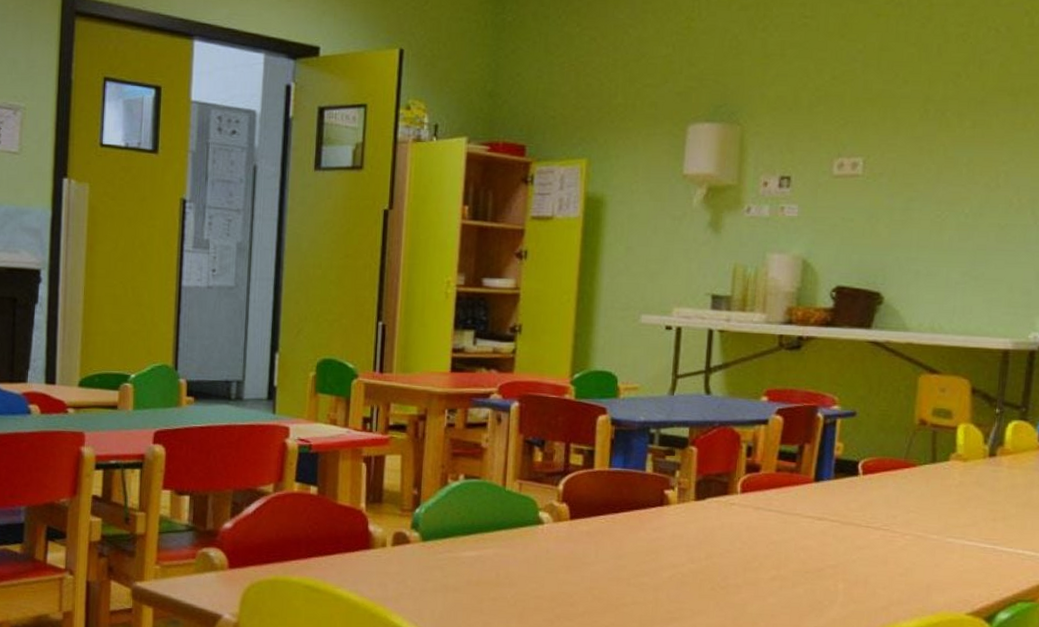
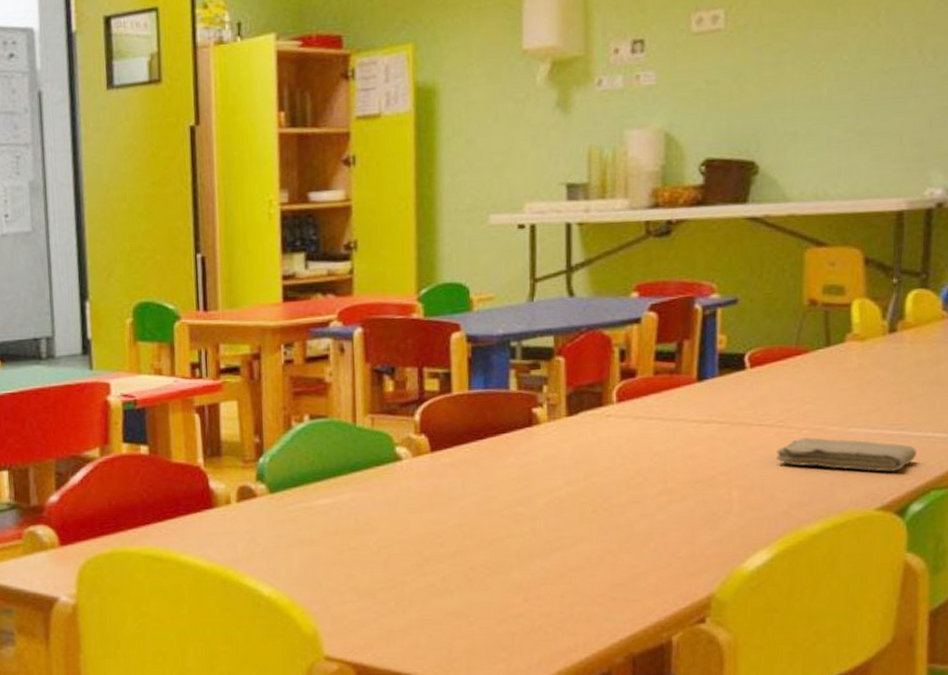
washcloth: none [880,542,1007,581] -> present [777,437,916,472]

